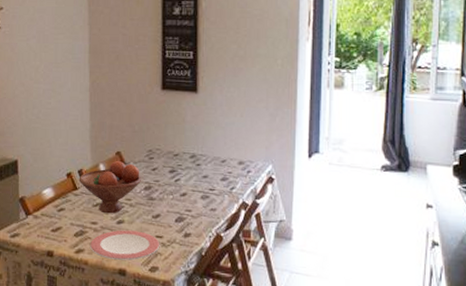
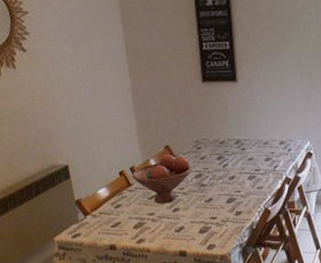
plate: present [90,230,160,261] -> none [150,215,215,244]

